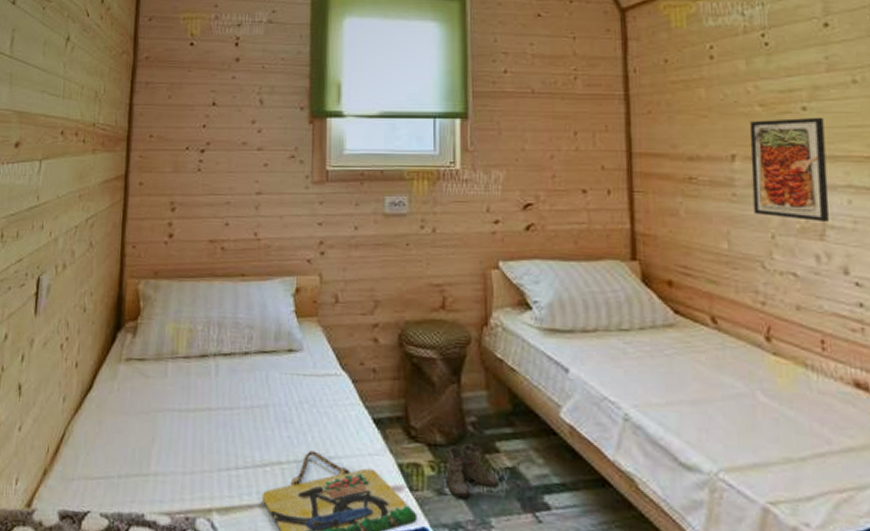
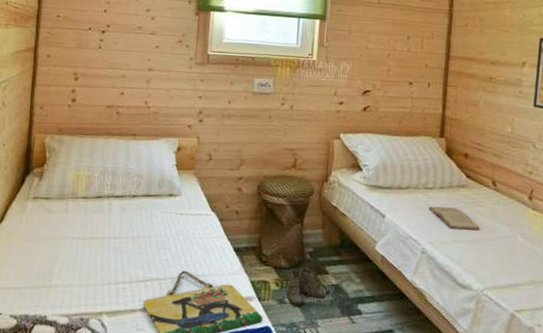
book: none [626,354,701,387] -> present [428,206,480,231]

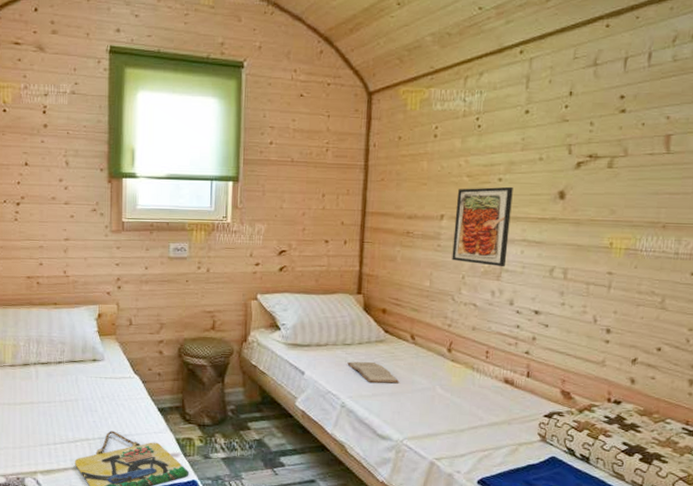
boots: present [282,267,326,306] -> none [207,424,249,461]

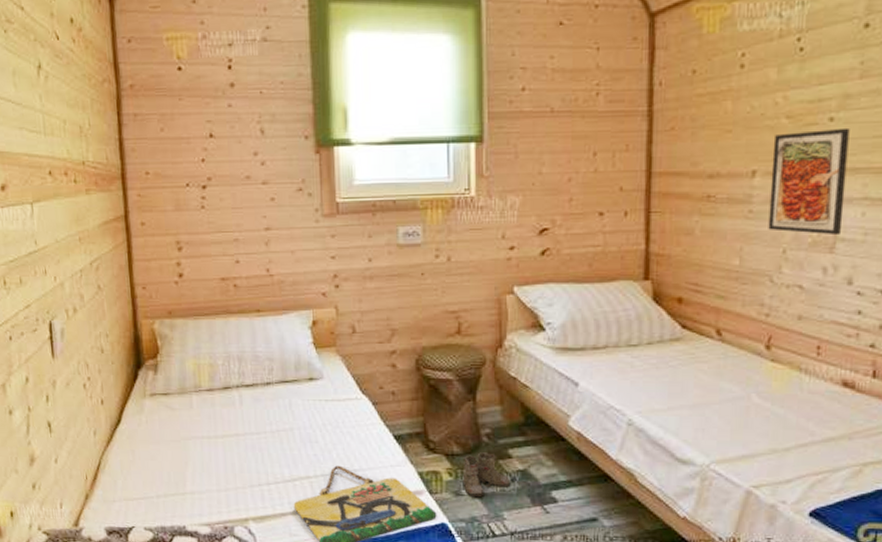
boots: none [207,424,249,461] -> present [458,452,511,498]
book: present [347,361,399,384] -> none [634,366,702,393]

